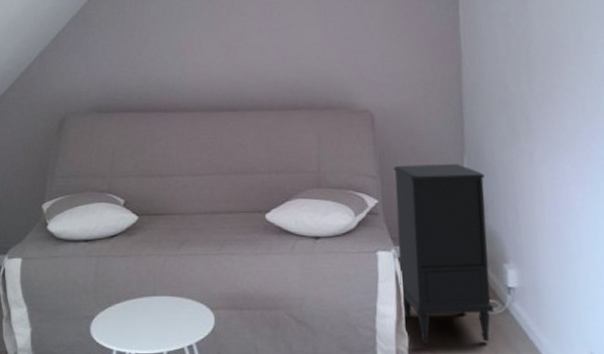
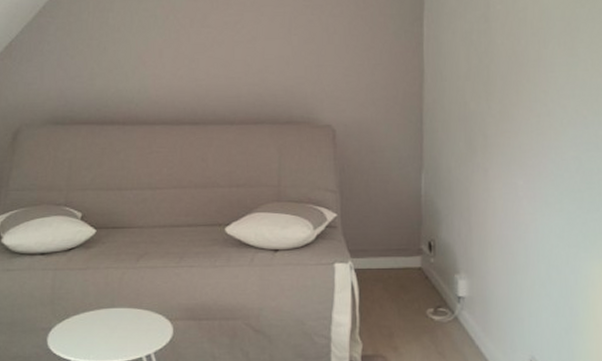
nightstand: present [393,164,495,343] -> none [352,179,445,350]

